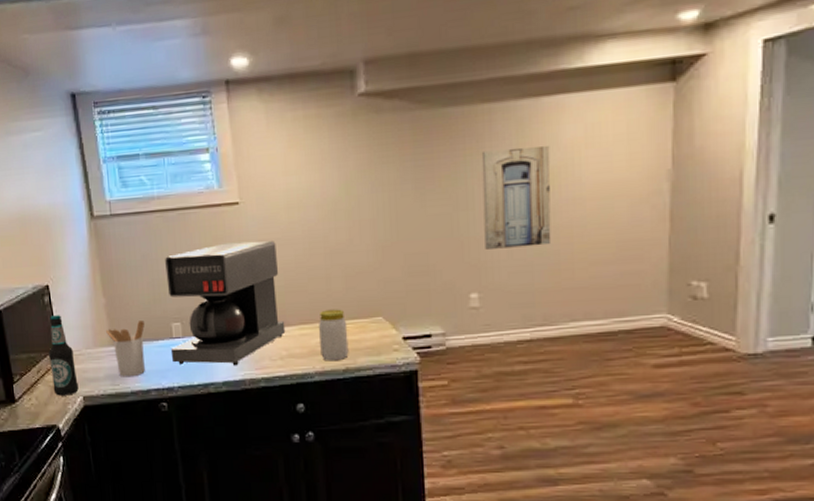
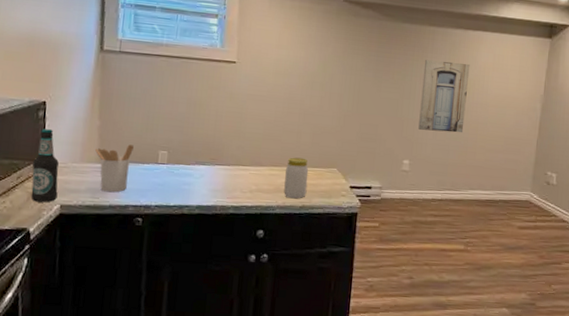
coffee maker: present [165,240,286,366] -> none [153,92,261,194]

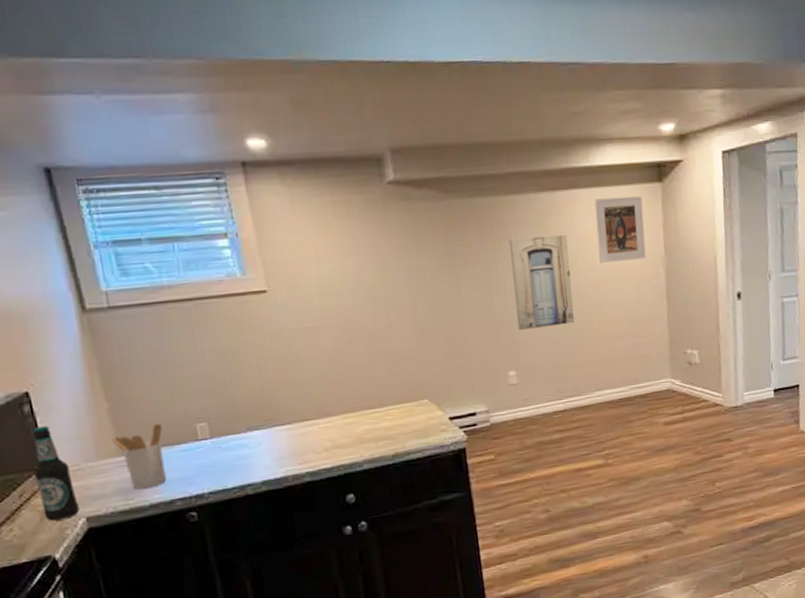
jar: present [284,157,309,199] -> none [363,395,397,448]
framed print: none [492,42,534,94] -> present [595,195,647,263]

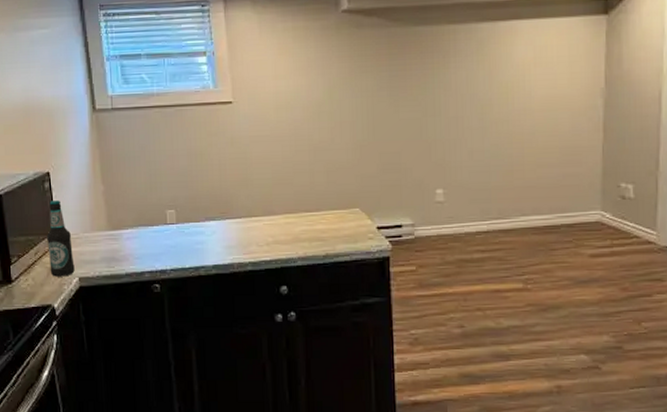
utensil holder: present [110,424,166,490] -> none [102,207,140,260]
wall art: present [508,235,575,330] -> none [447,63,506,151]
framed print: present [595,195,647,263] -> none [535,27,586,92]

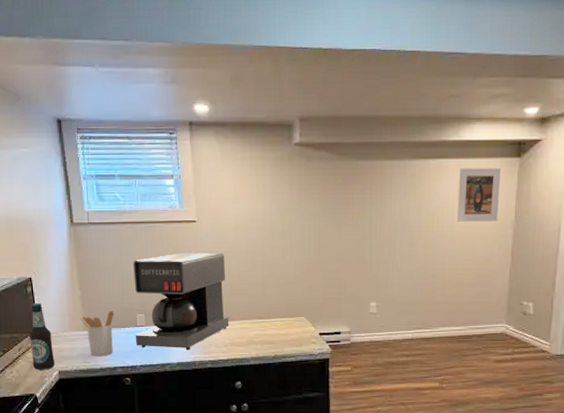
utensil holder: none [102,207,140,260] -> present [80,311,114,356]
coffee maker: none [162,137,272,251] -> present [133,252,229,351]
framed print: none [535,27,586,92] -> present [457,168,501,222]

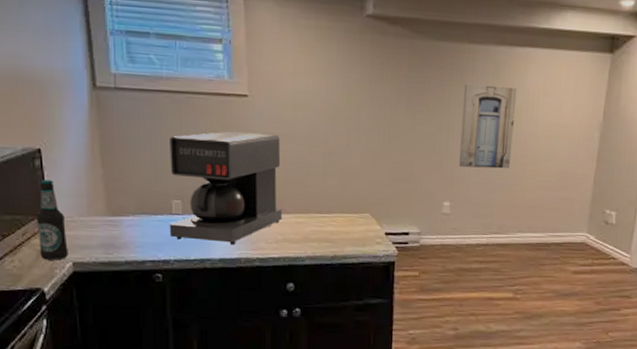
utensil holder: present [80,311,114,356] -> none [101,194,143,248]
wall art: none [383,195,432,270] -> present [459,83,517,169]
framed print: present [457,168,501,222] -> none [542,59,592,121]

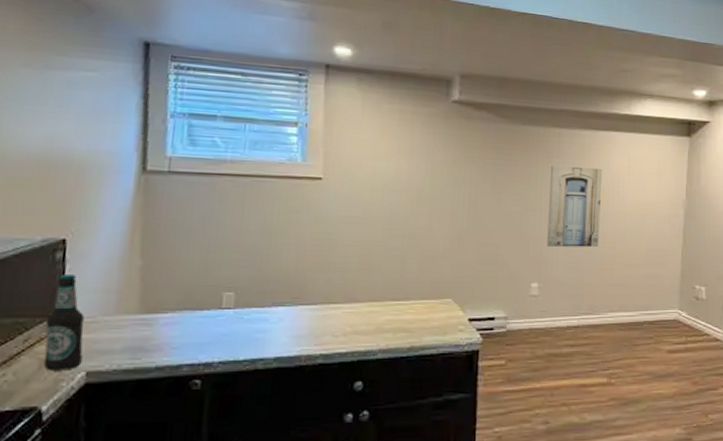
coffee maker: present [169,131,283,246] -> none [216,215,355,341]

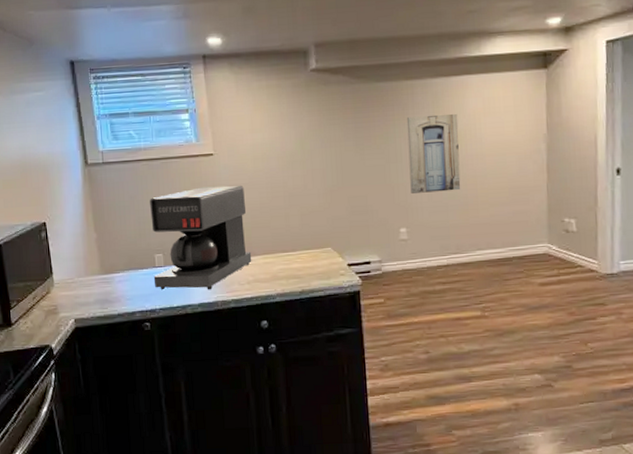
bottle: present [43,274,84,371] -> none [43,248,71,319]
coffee maker: none [216,215,355,341] -> present [150,185,252,290]

